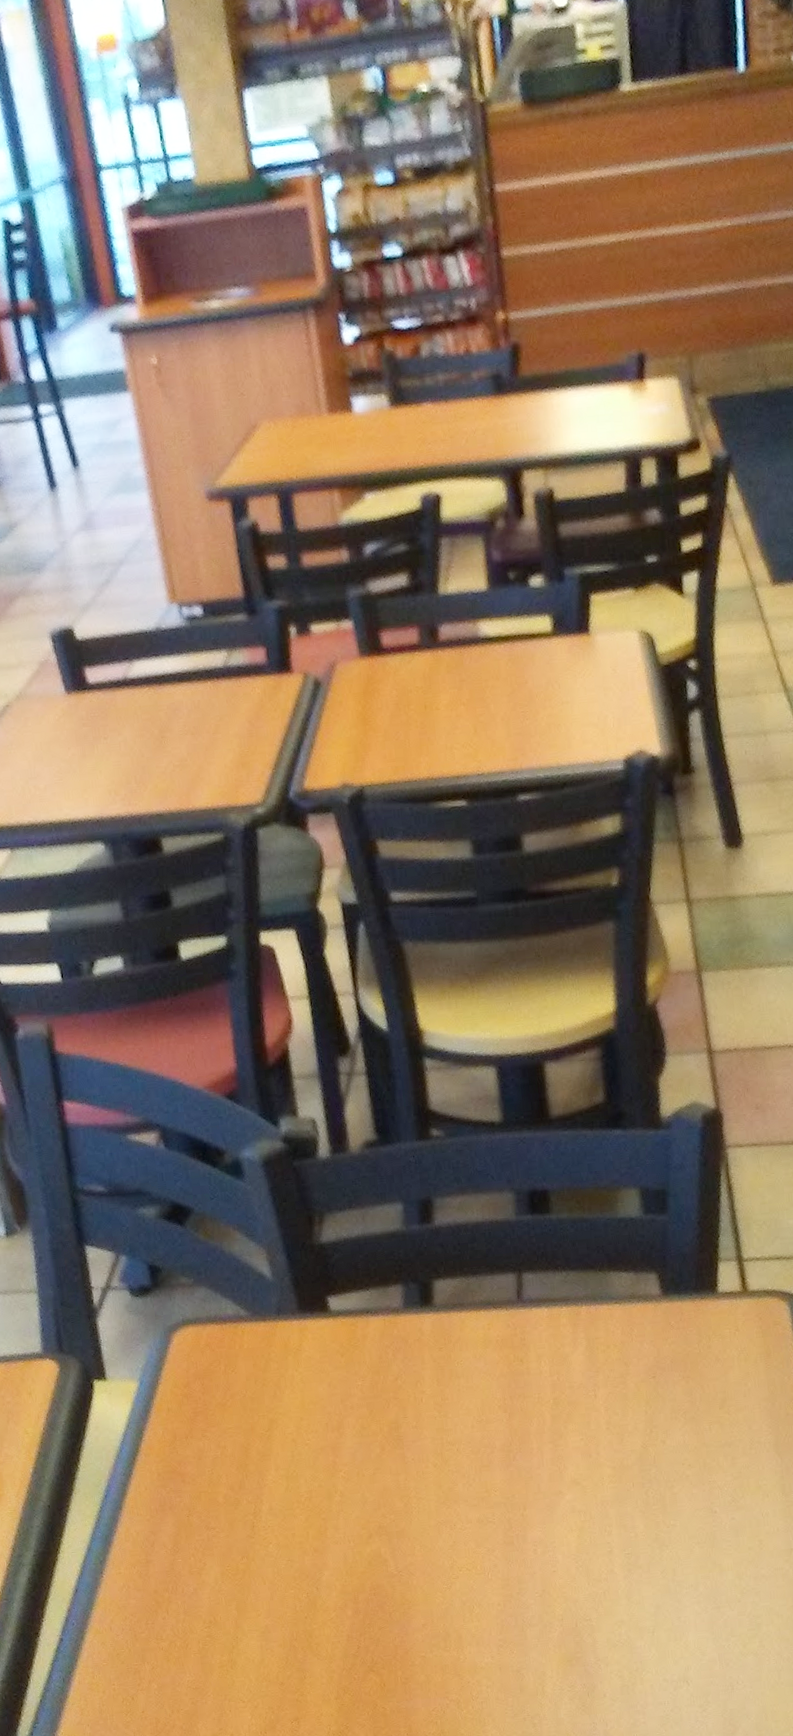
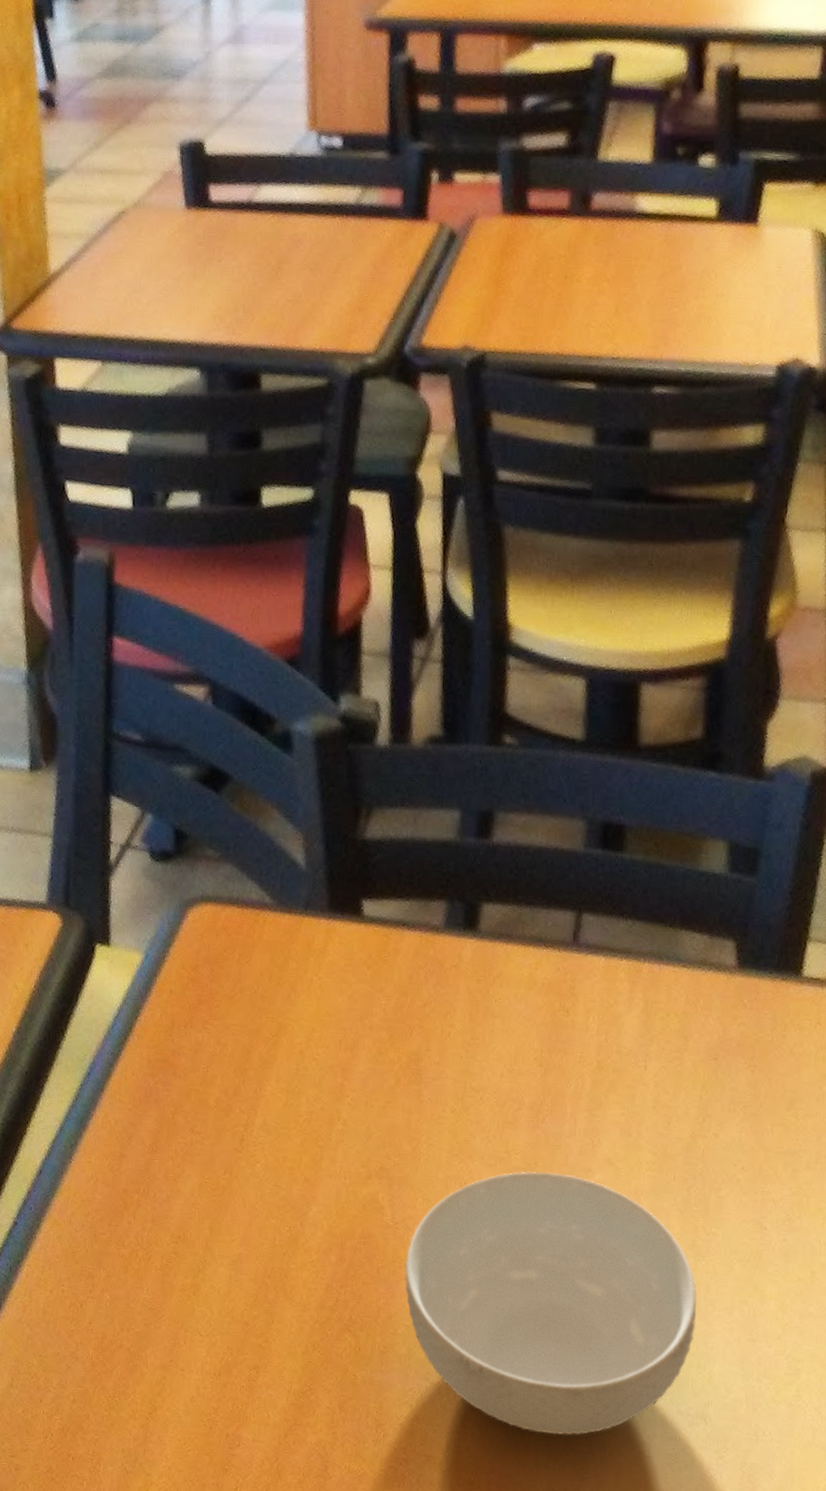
cereal bowl: none [413,1500,669,1723] -> present [404,1172,698,1436]

